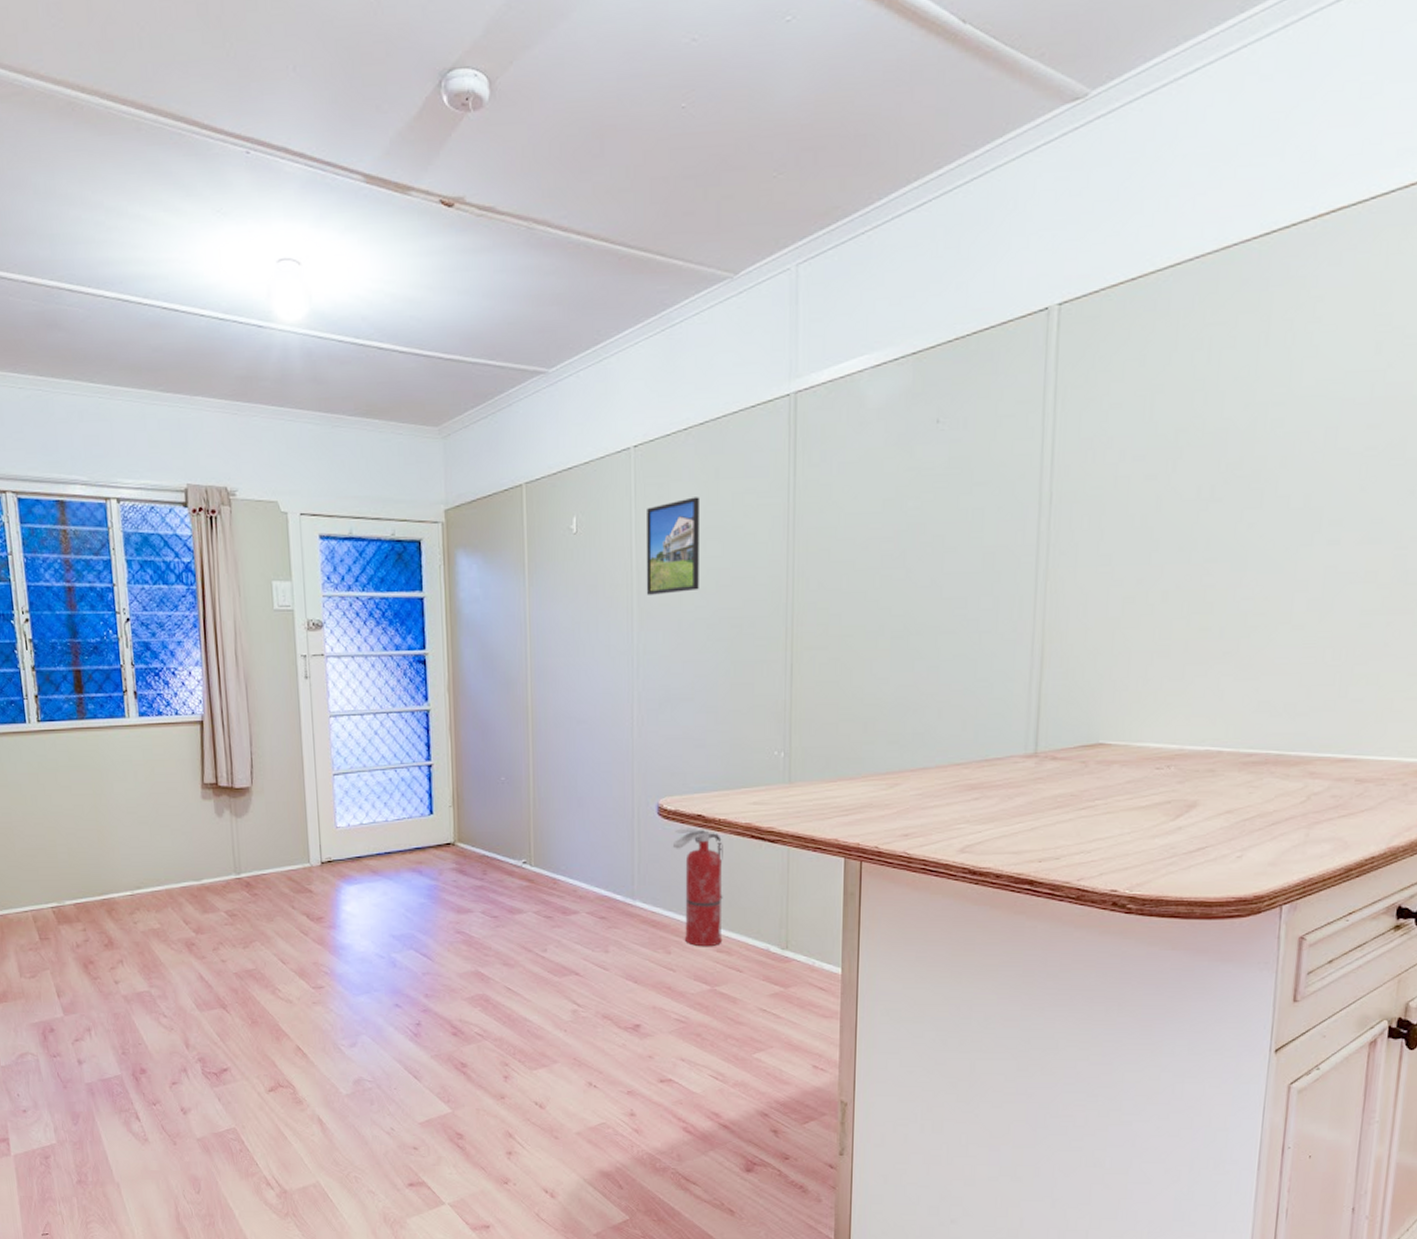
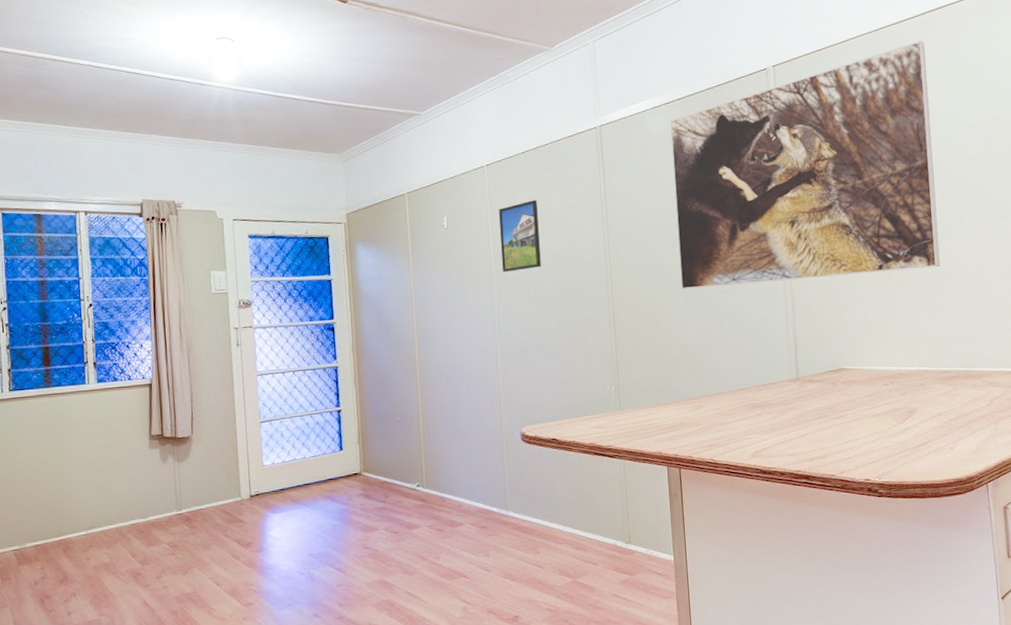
fire extinguisher: present [672,828,723,947] -> none [534,449,579,546]
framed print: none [888,265,1301,627] -> present [670,41,941,289]

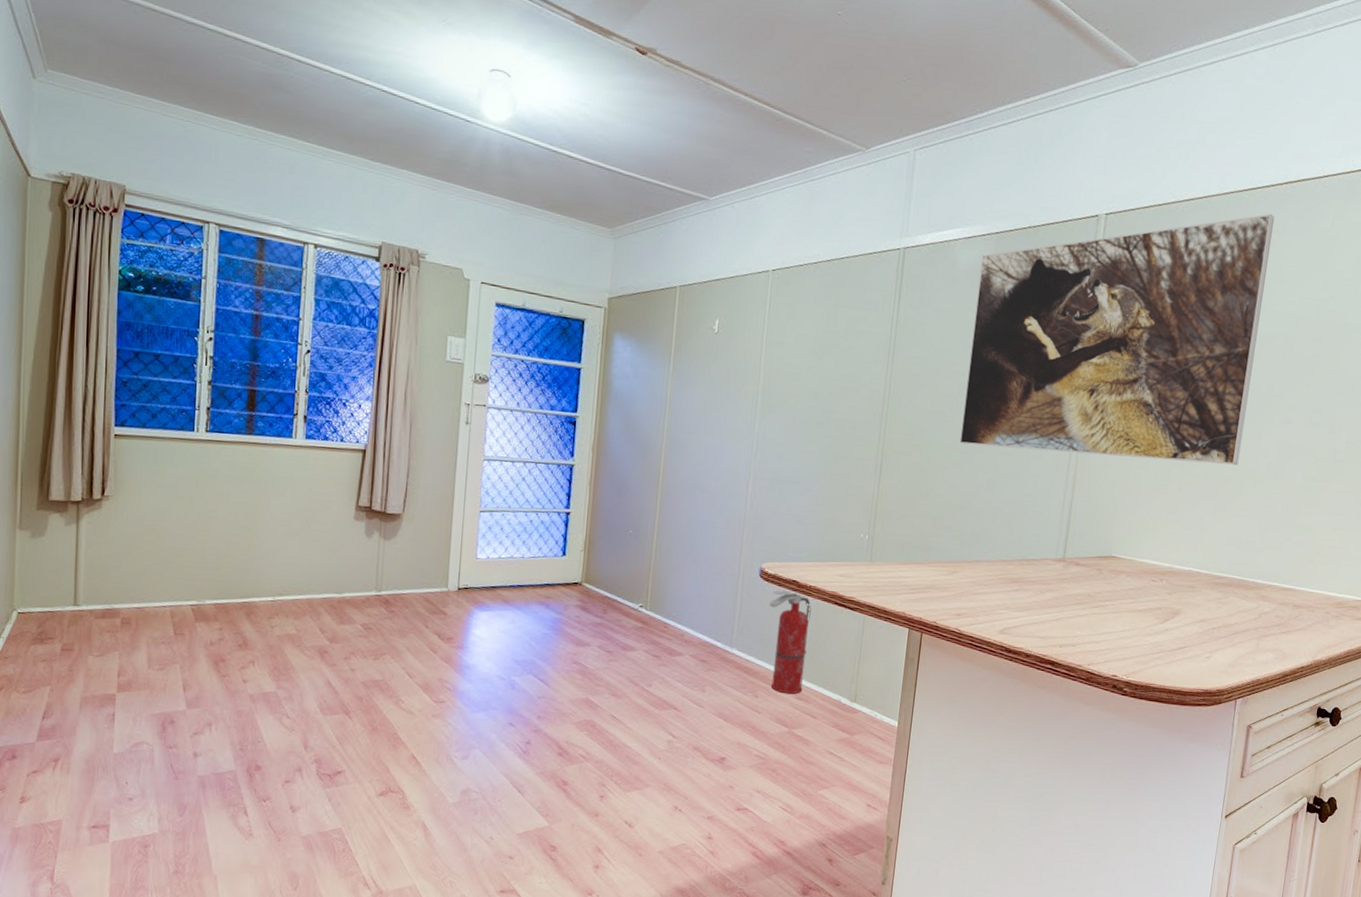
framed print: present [499,200,541,272] -> none [769,318,821,394]
fire extinguisher: none [534,449,579,546] -> present [769,590,812,694]

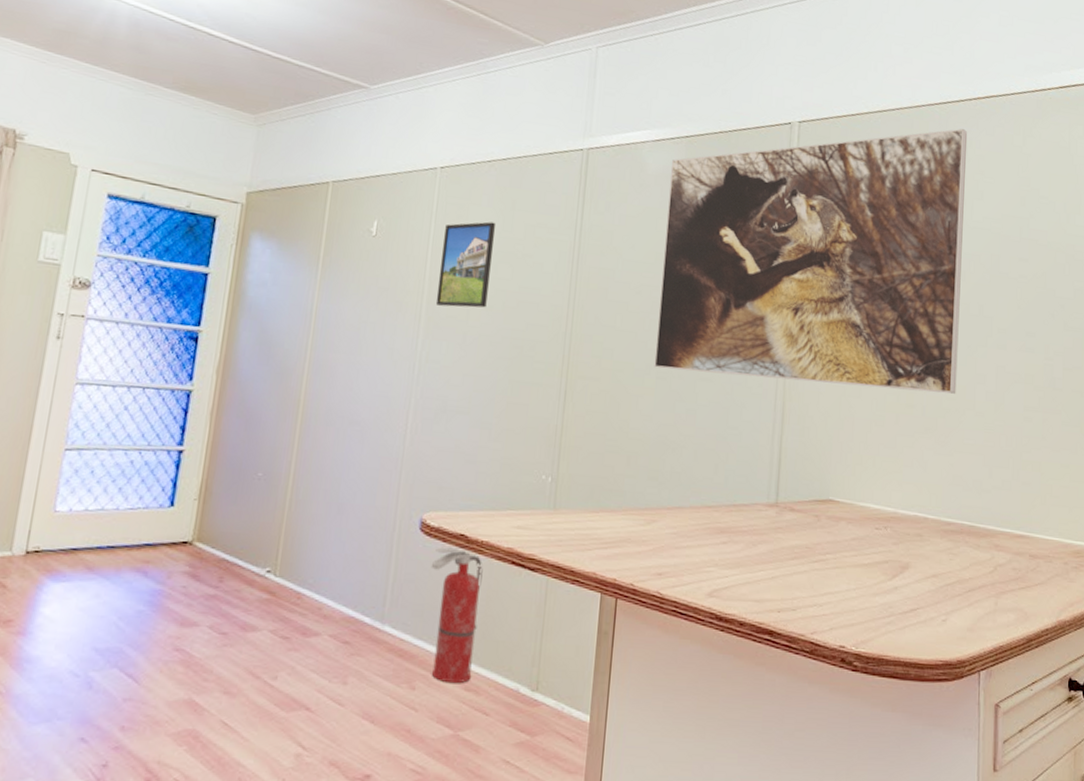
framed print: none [769,318,821,394] -> present [435,221,495,308]

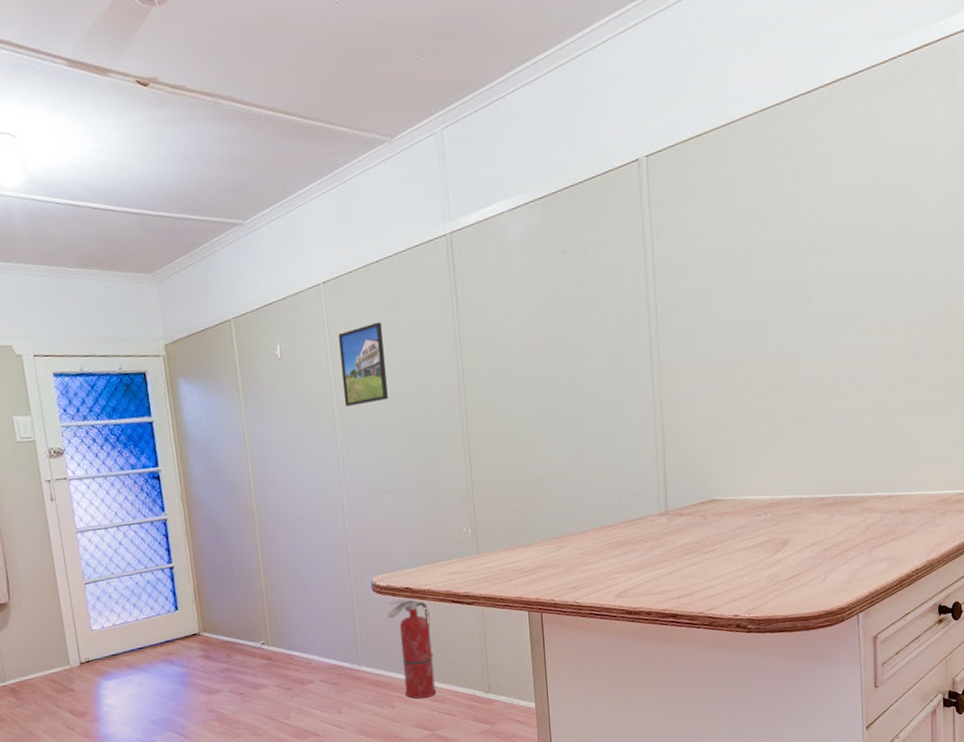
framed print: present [654,129,968,394] -> none [529,122,822,419]

